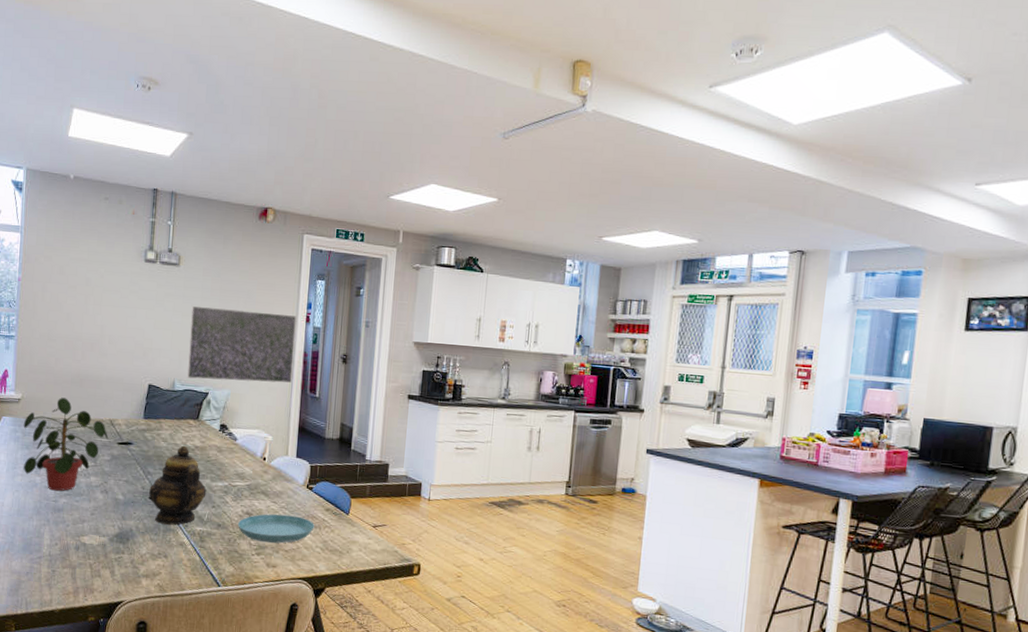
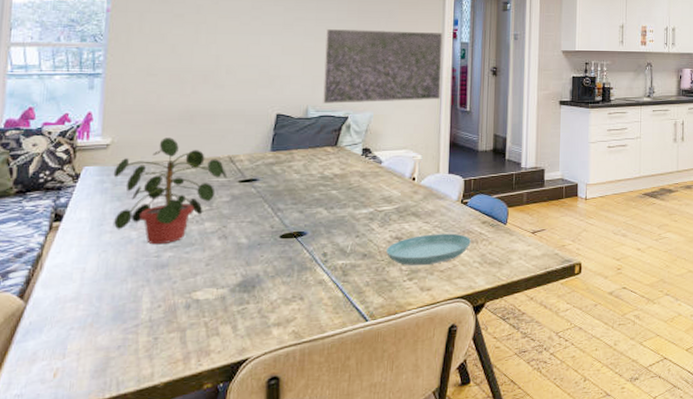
teapot: present [149,445,207,525] -> none [279,175,349,263]

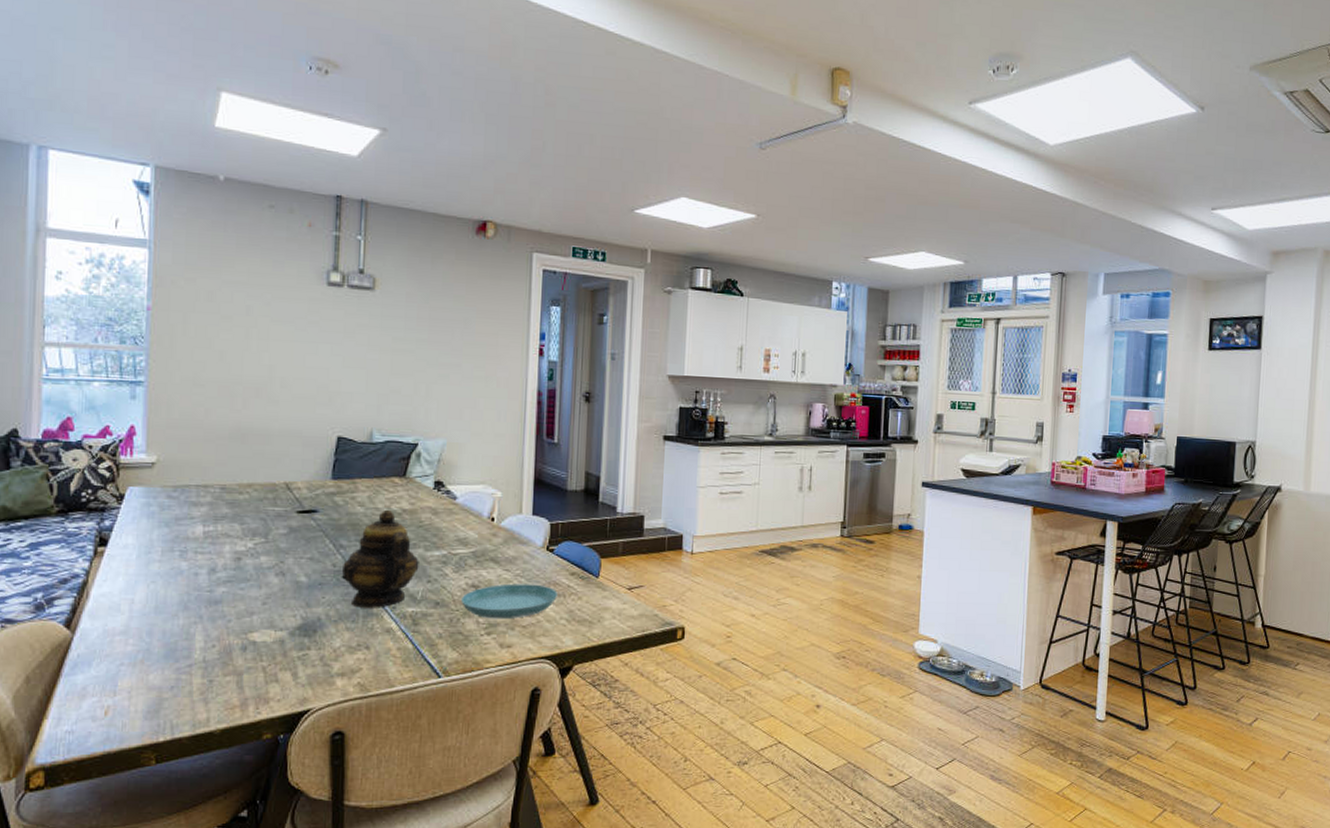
potted plant: present [113,137,228,245] -> none [160,458,284,578]
teapot: none [279,175,349,263] -> present [342,509,419,608]
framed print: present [323,28,444,104] -> none [389,338,528,428]

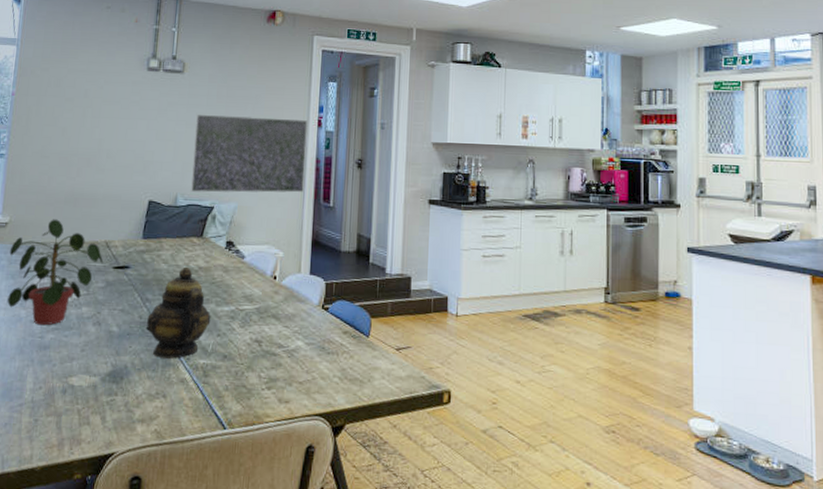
potted plant: none [160,458,284,578] -> present [7,219,104,326]
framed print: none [389,338,528,428] -> present [191,114,308,193]
saucer: present [462,583,558,620] -> none [246,340,331,375]

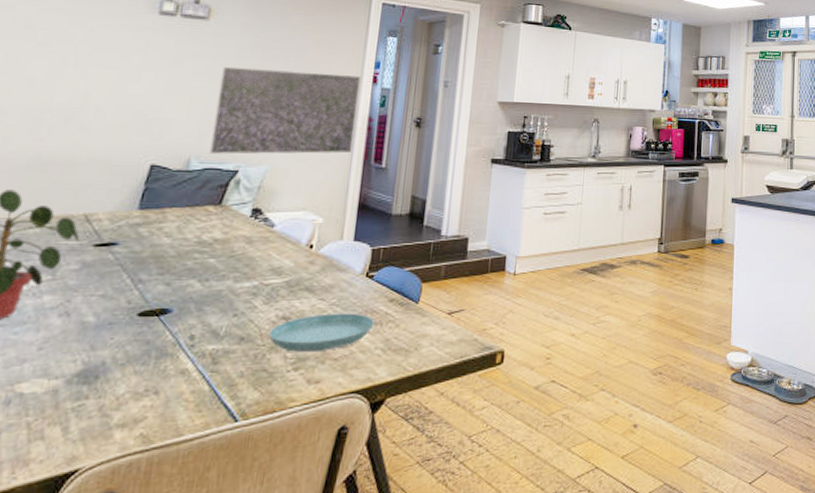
teapot: present [147,266,211,359] -> none [137,239,227,348]
saucer: none [246,340,331,375] -> present [269,313,374,353]

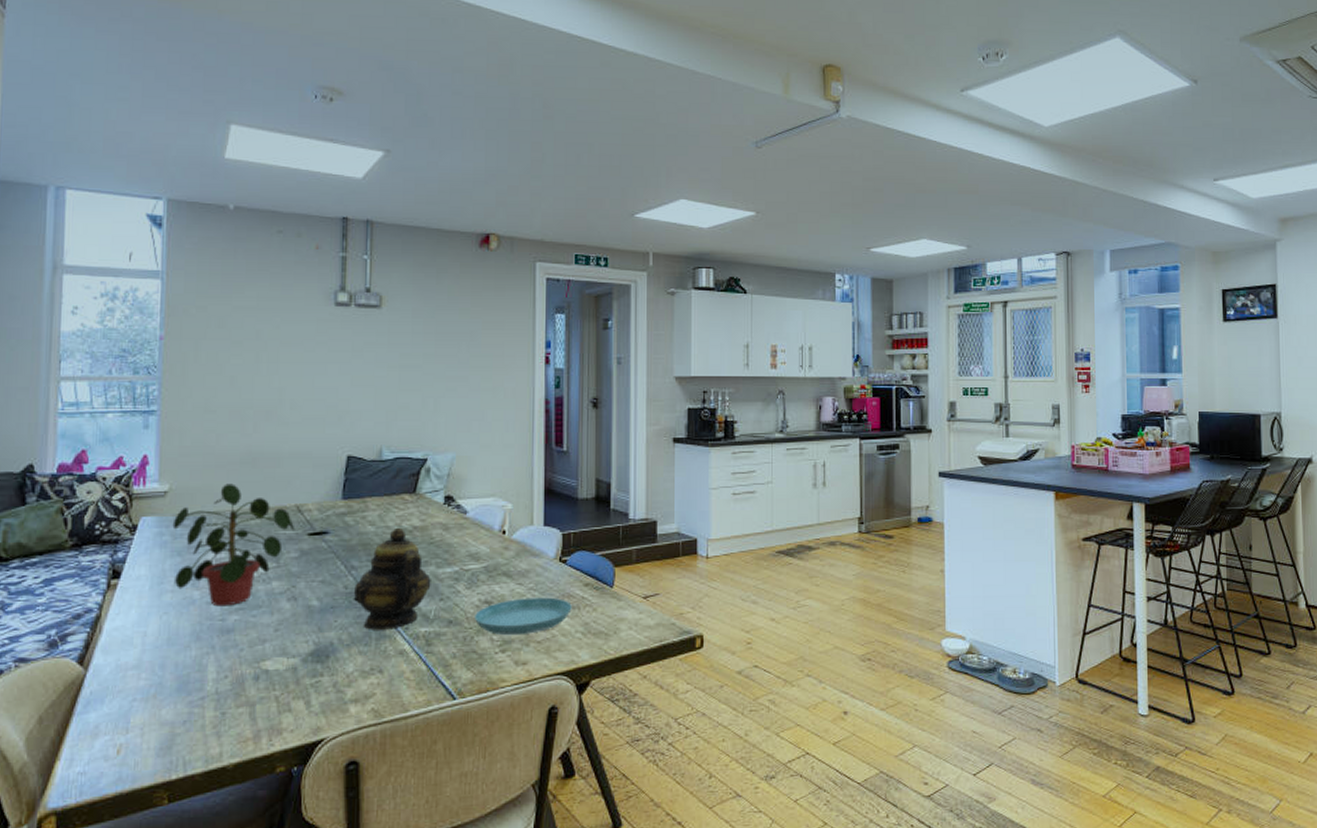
teapot: none [137,239,227,348] -> present [354,527,431,630]
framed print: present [209,66,361,155] -> none [398,354,535,443]

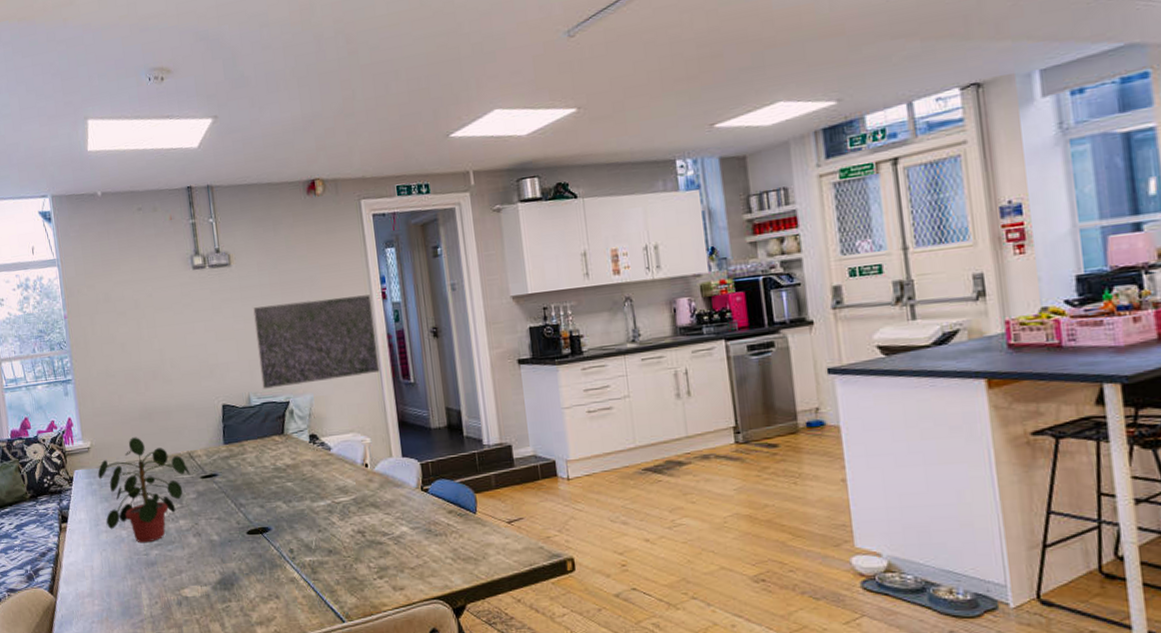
teapot: present [354,527,431,630] -> none [245,466,309,561]
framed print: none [398,354,535,443] -> present [252,294,380,389]
saucer: present [475,597,572,636] -> none [351,525,439,563]

